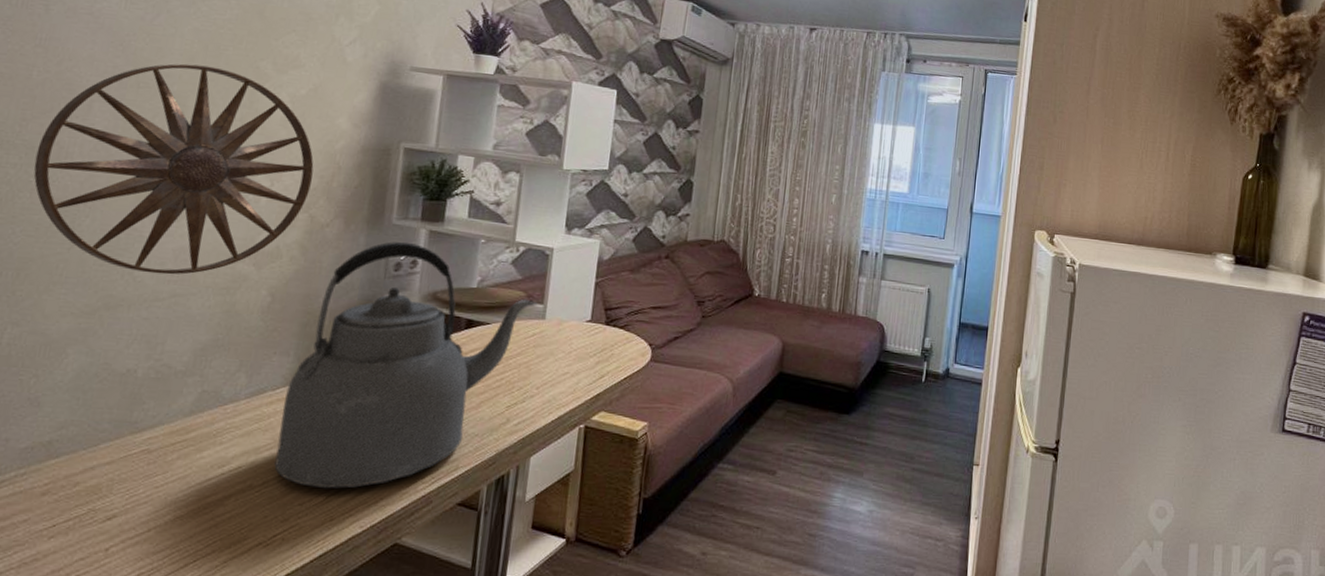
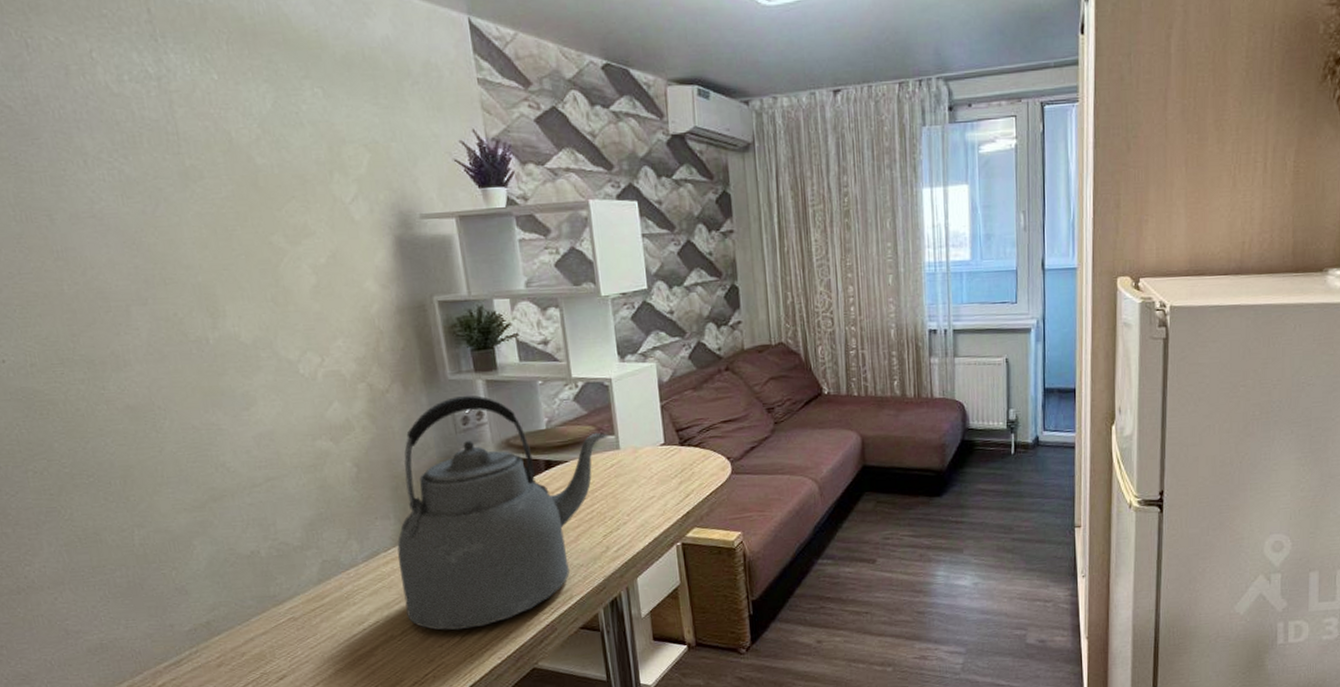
wall art: present [33,63,314,275] -> none [95,250,361,463]

